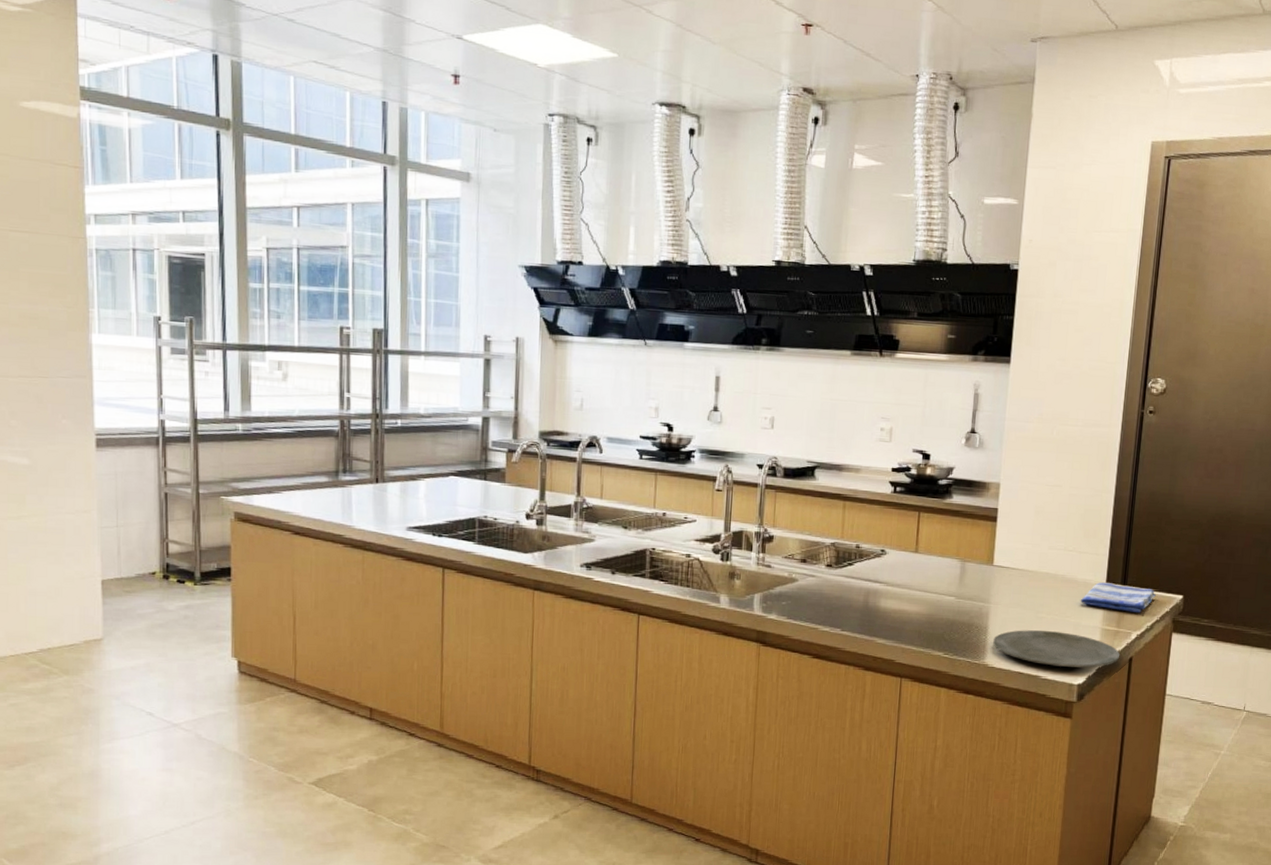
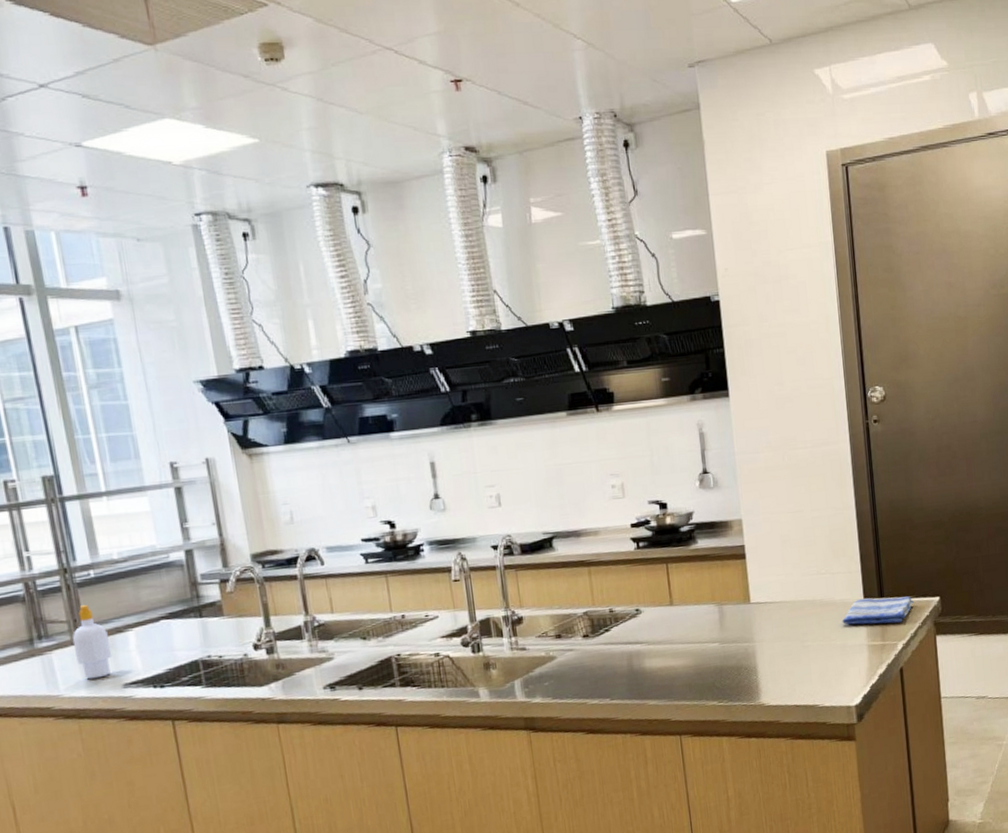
soap bottle: none [371,450,403,518] -> present [72,605,113,680]
plate: present [993,630,1120,668] -> none [764,656,891,693]

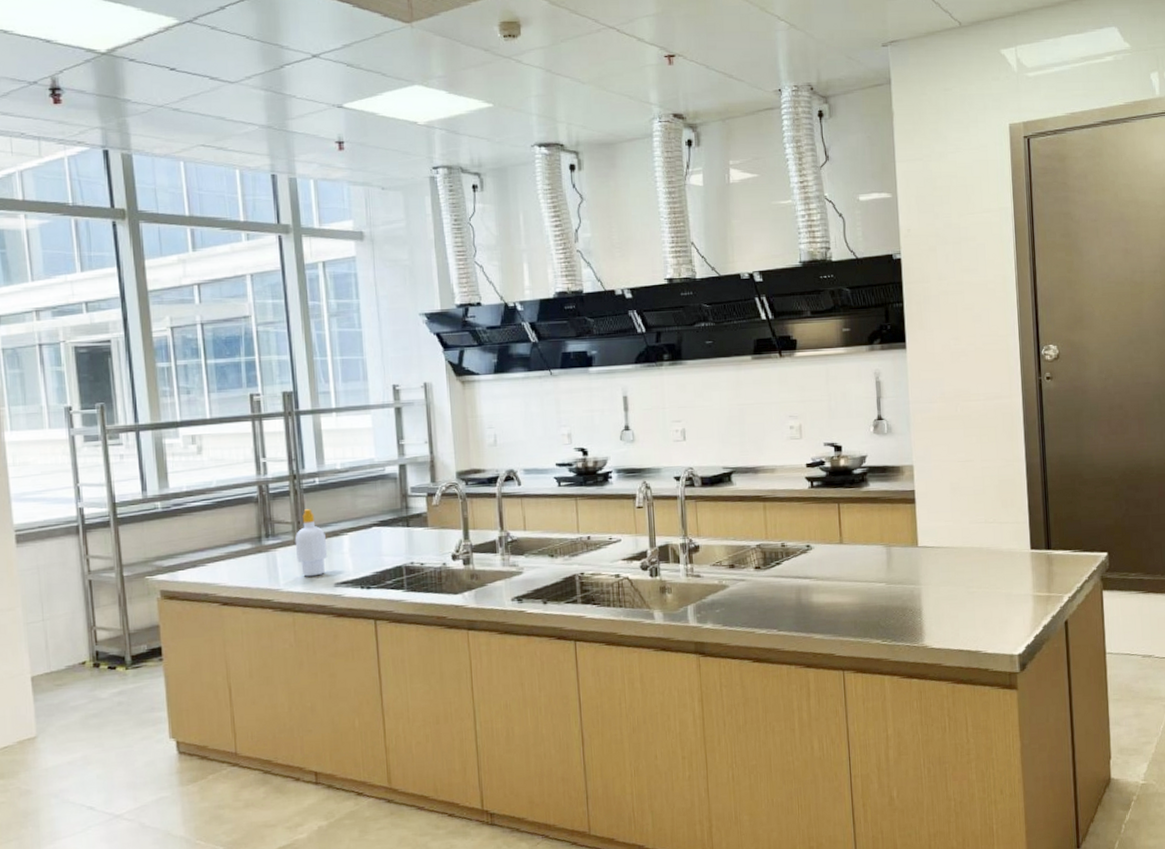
dish towel: present [842,596,915,625] -> none [1008,549,1082,576]

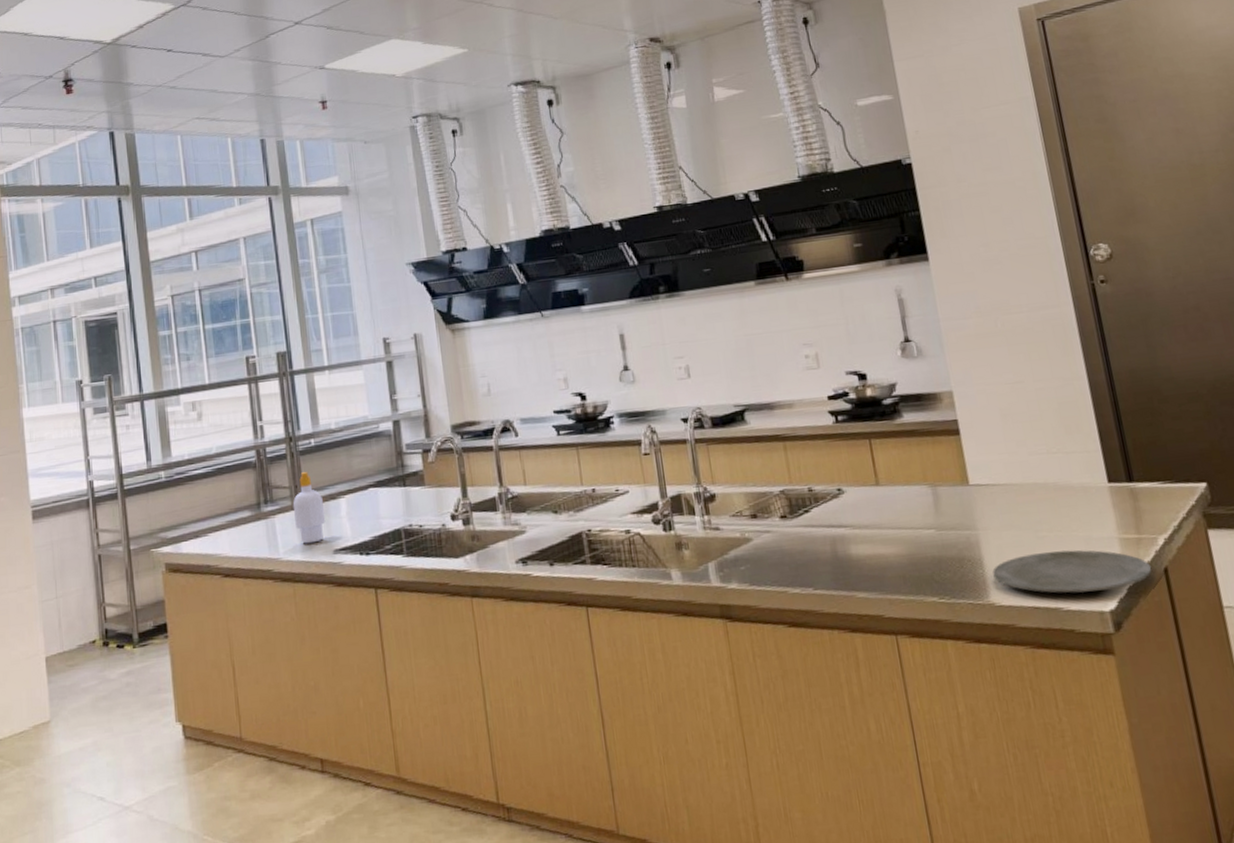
plate: none [929,604,1056,639] -> present [992,550,1152,593]

